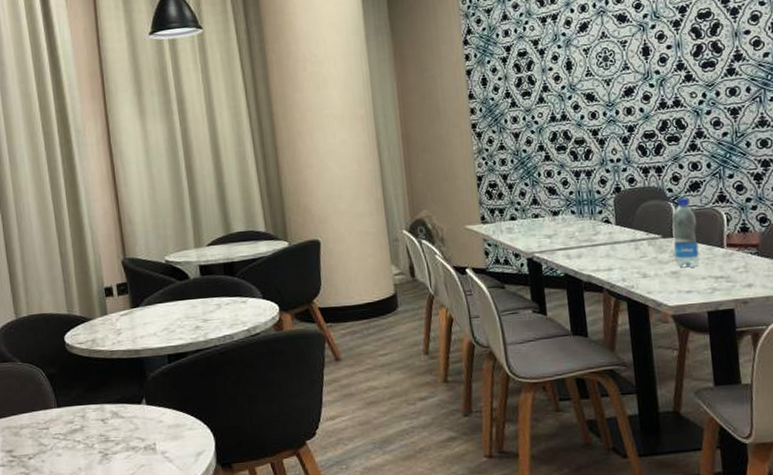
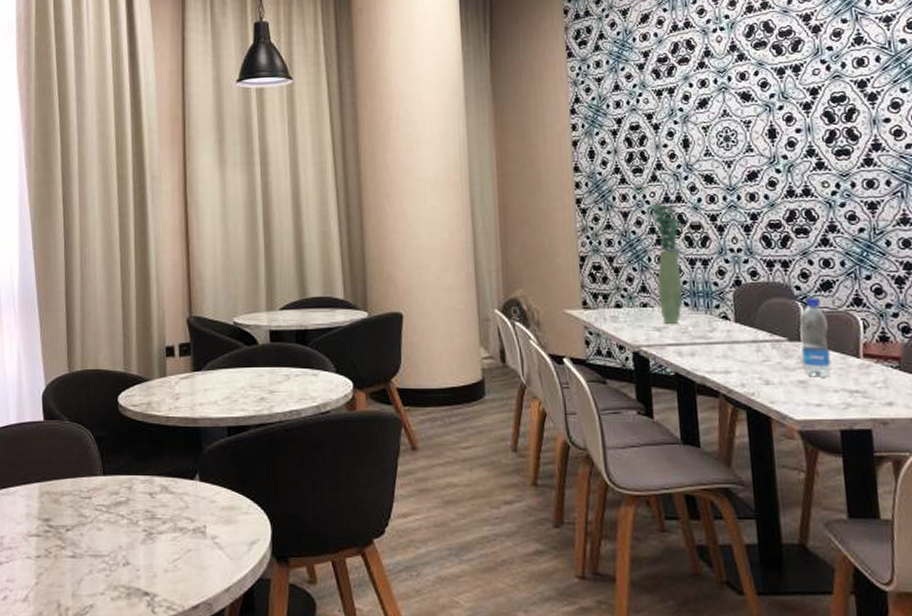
vase: none [540,119,570,231] -> present [652,199,683,324]

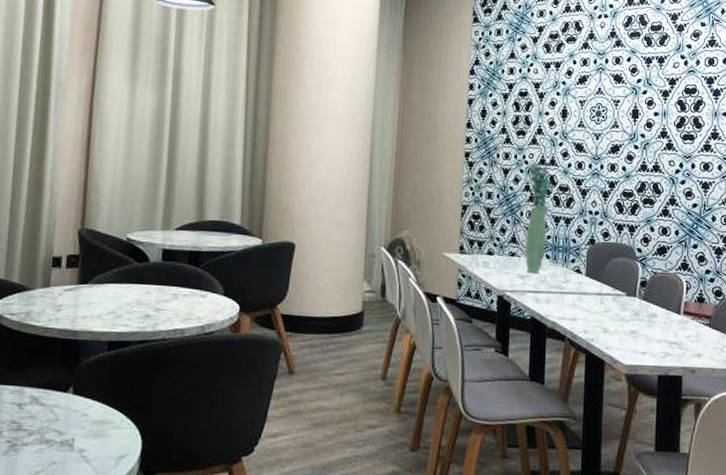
bottle: present [799,298,831,377] -> none [634,260,660,329]

